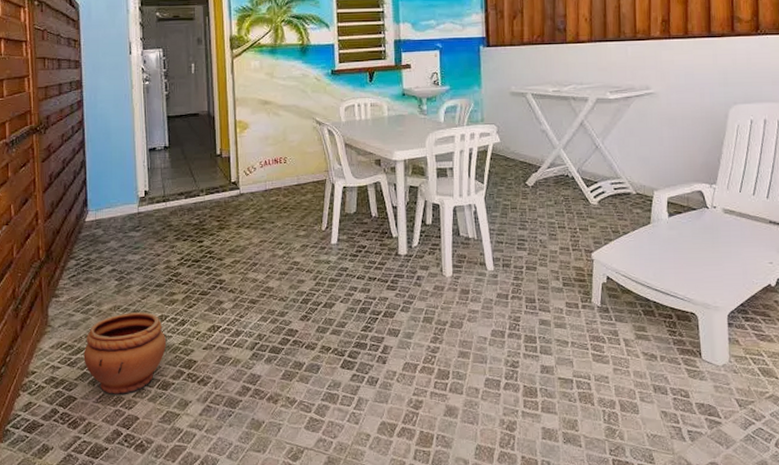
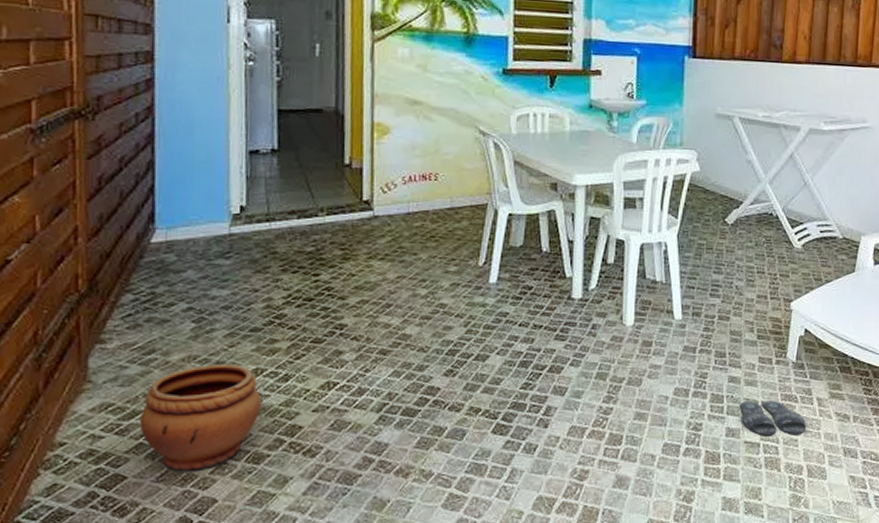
slippers: none [552,341,615,373] -> present [739,401,806,436]

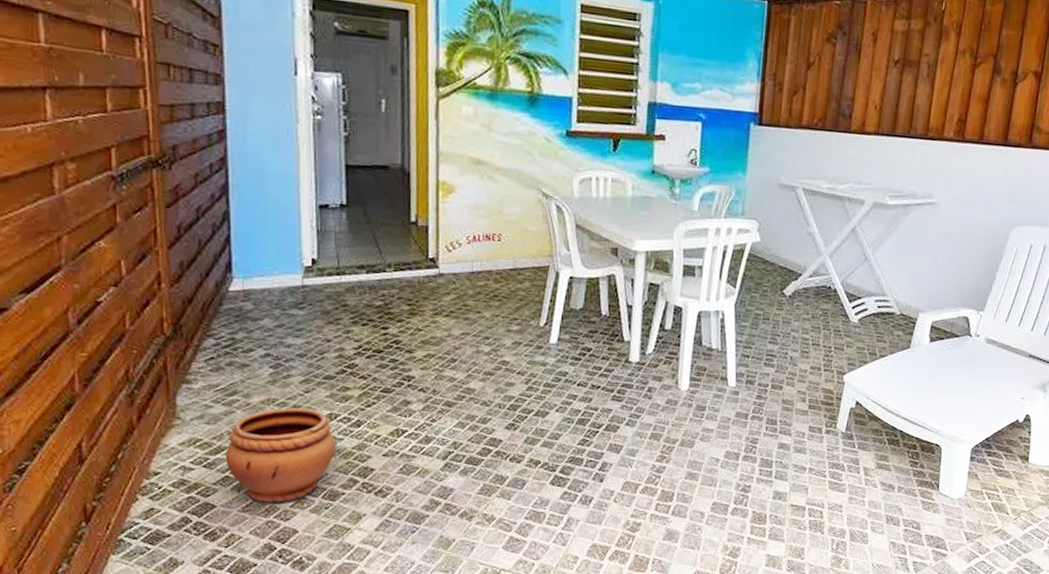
slippers: present [739,401,806,436] -> none [787,467,851,501]

